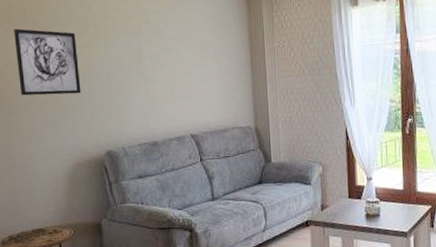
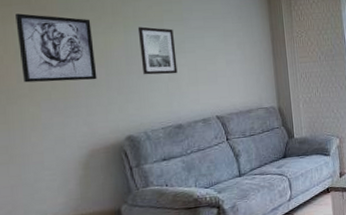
wall art: none [117,39,154,90] -> present [137,27,178,75]

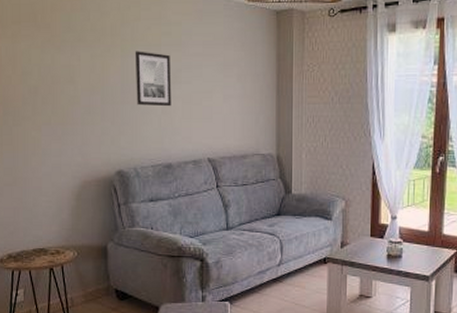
wall art: present [15,13,97,83] -> none [23,32,93,107]

